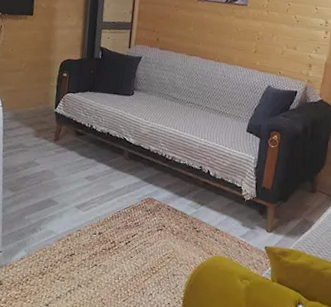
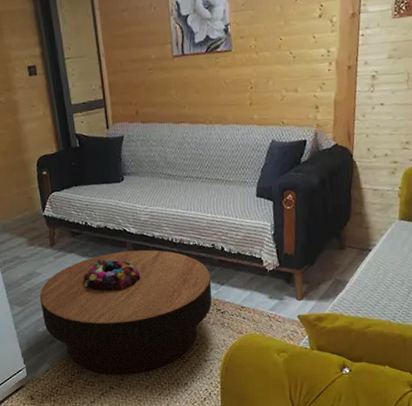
coffee table: none [30,157,194,276] -> present [39,249,212,375]
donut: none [76,160,131,193] -> present [83,258,141,290]

